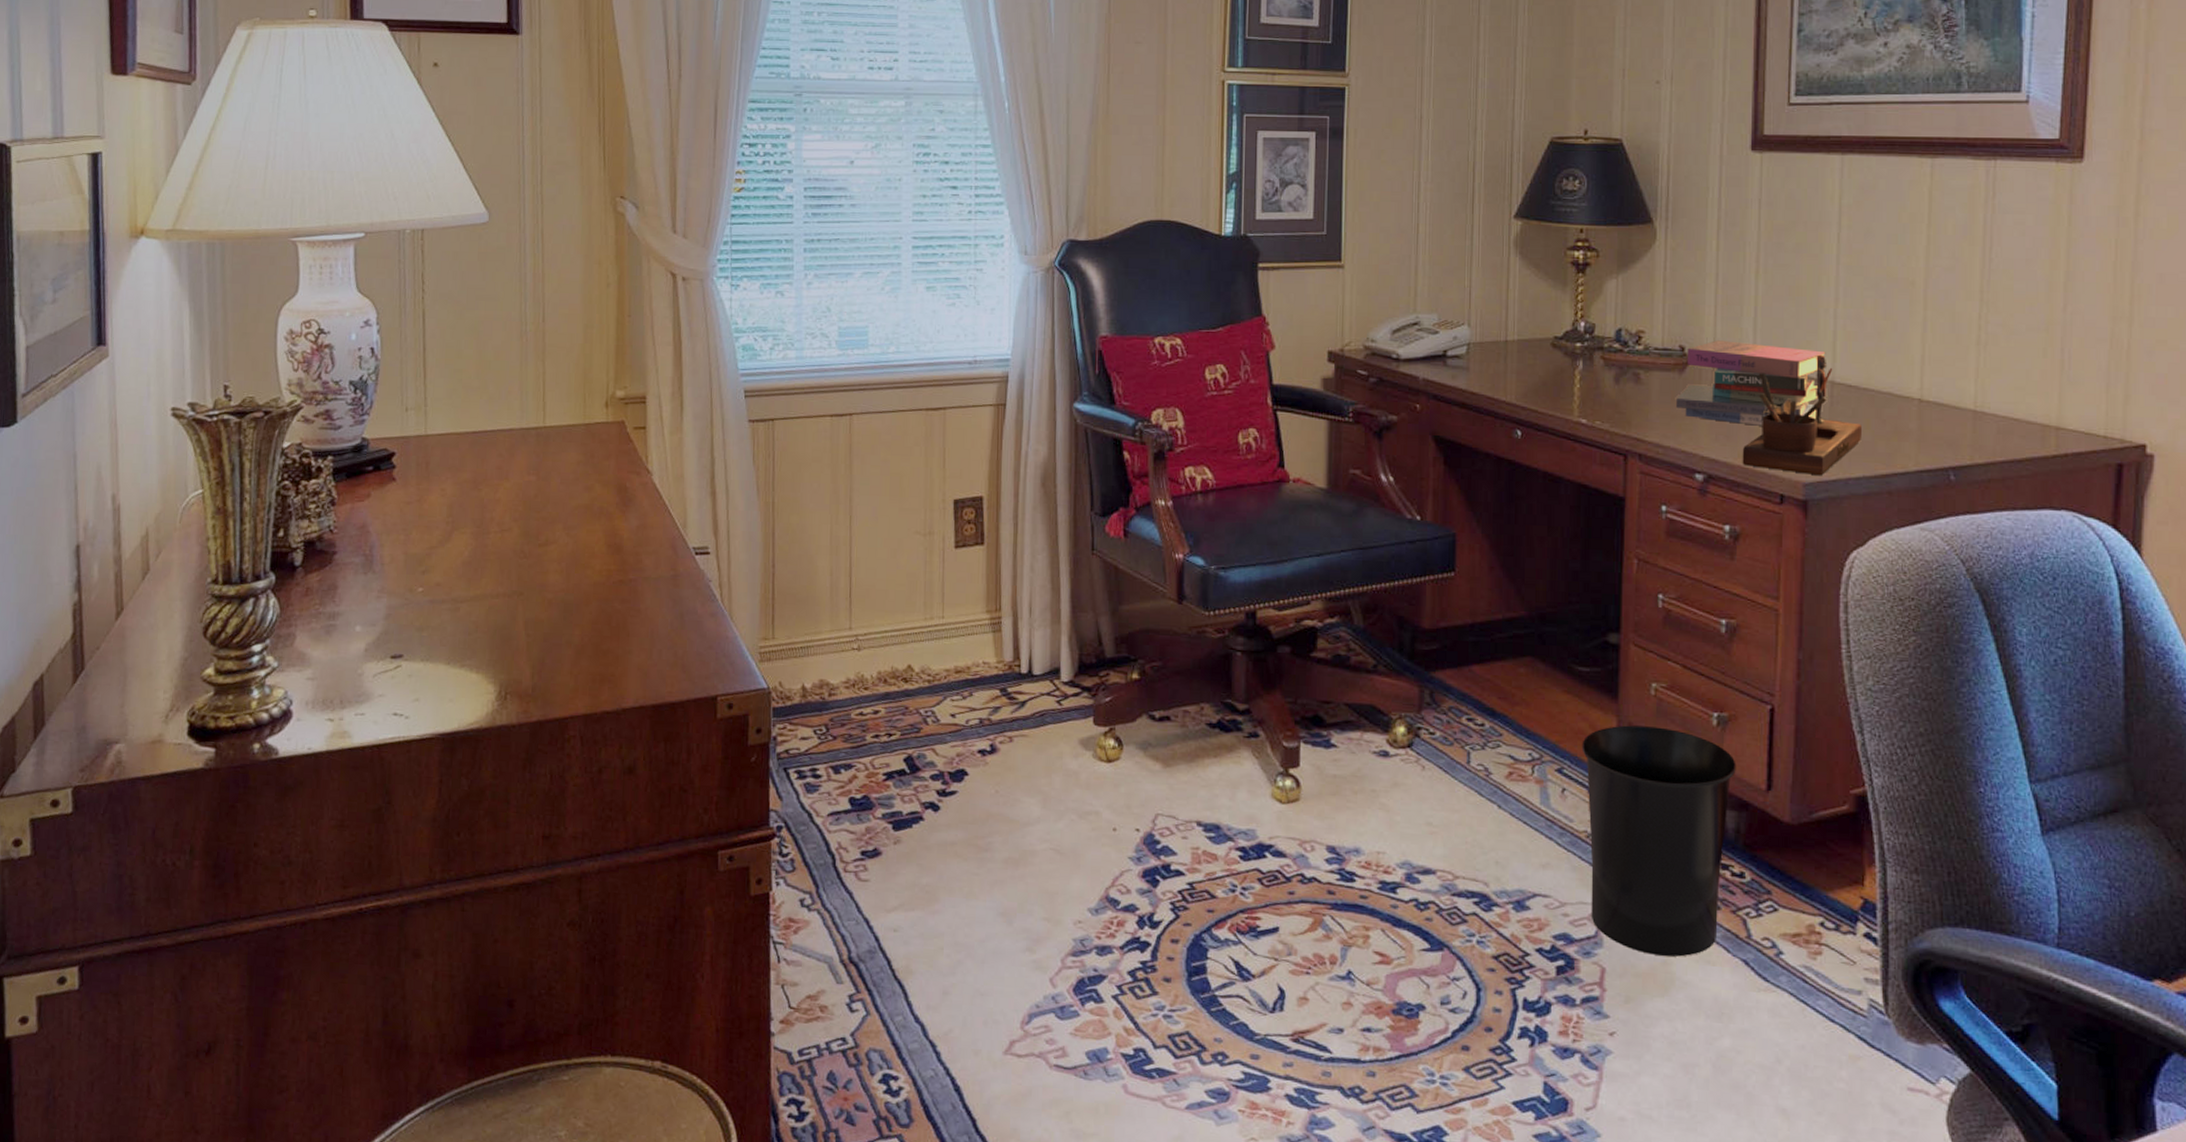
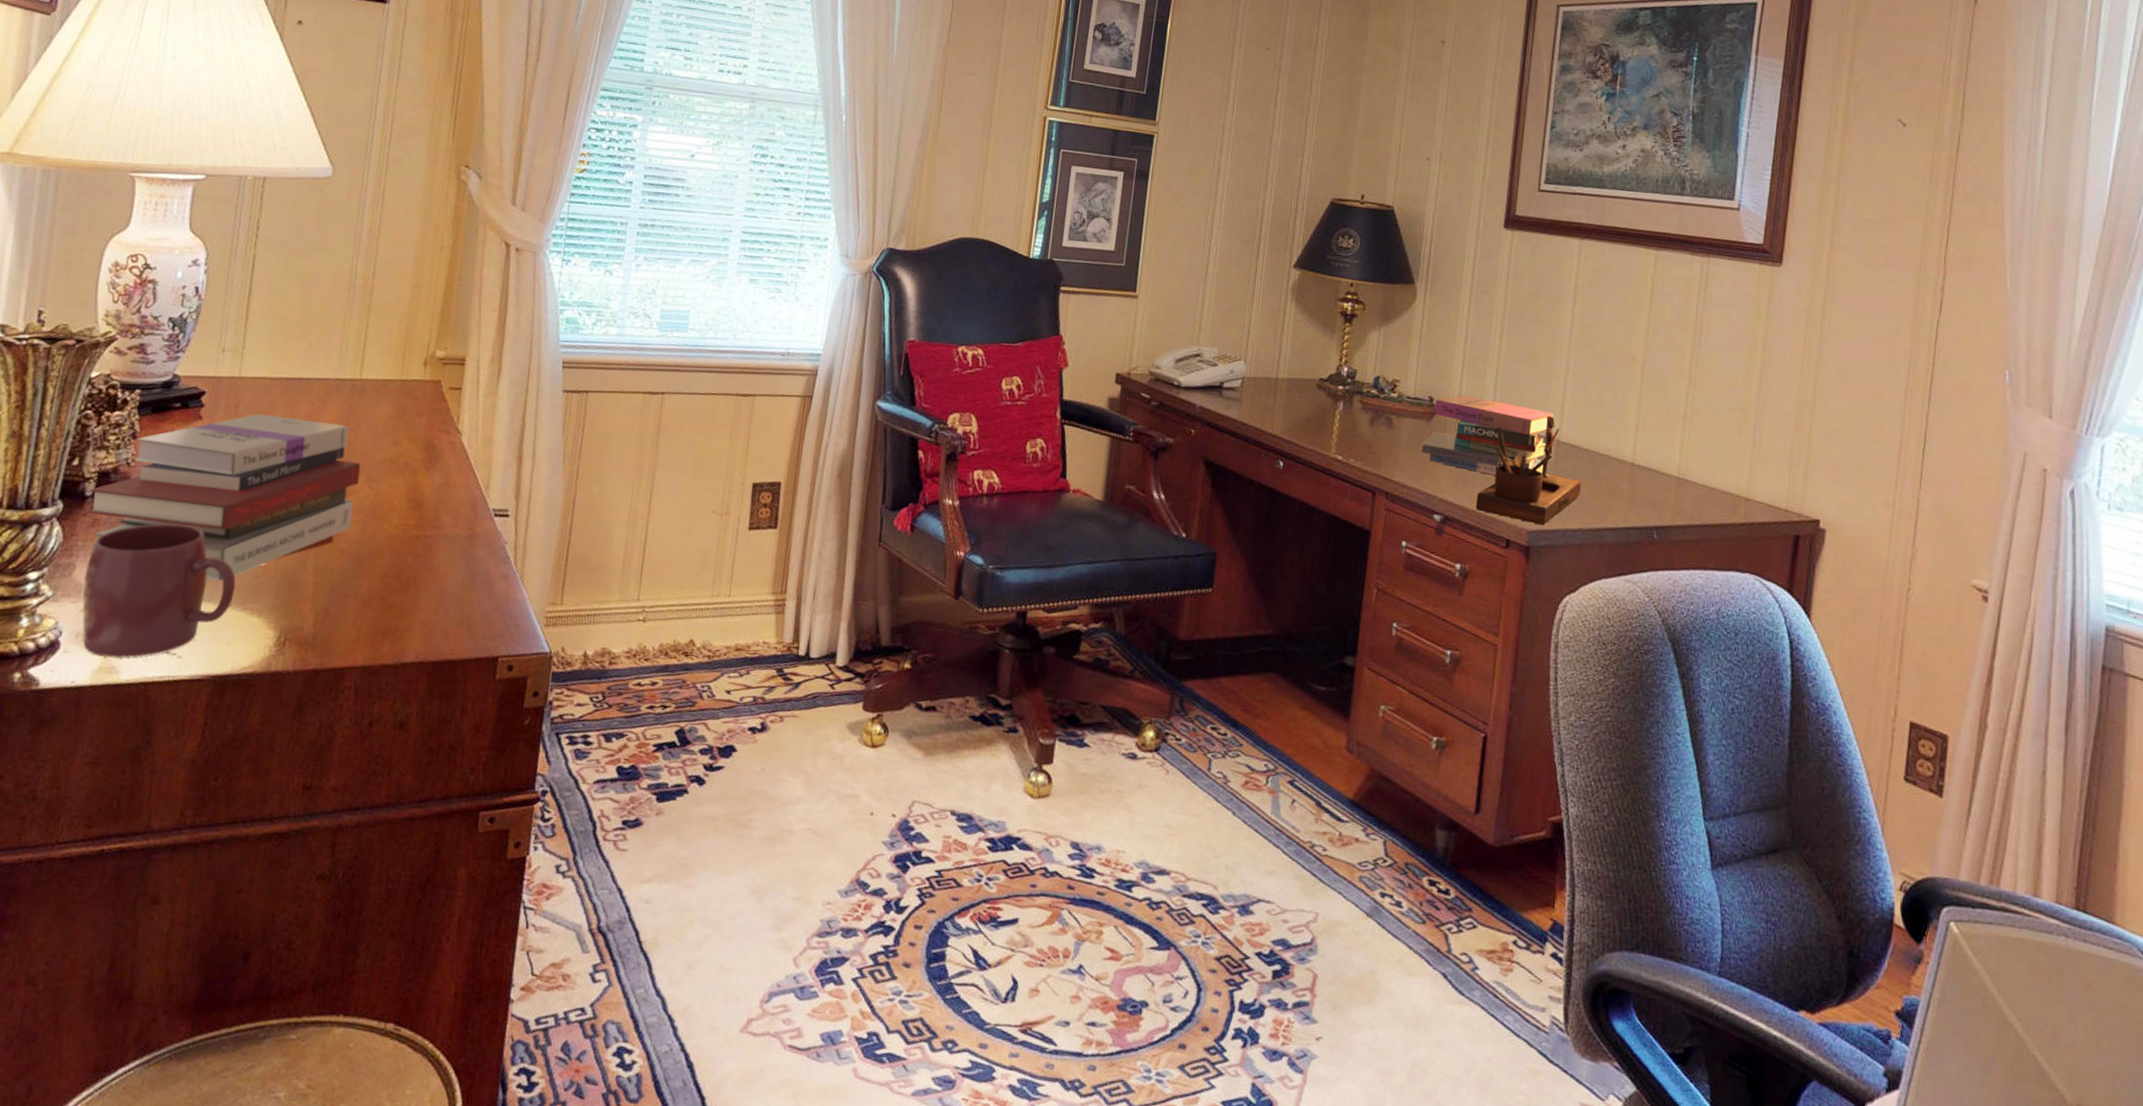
books: none [298,470,557,640] -> present [87,413,361,581]
mug: none [305,587,451,722] -> present [82,523,236,657]
waste bin: present [1582,725,1736,957] -> none [1308,743,1450,967]

